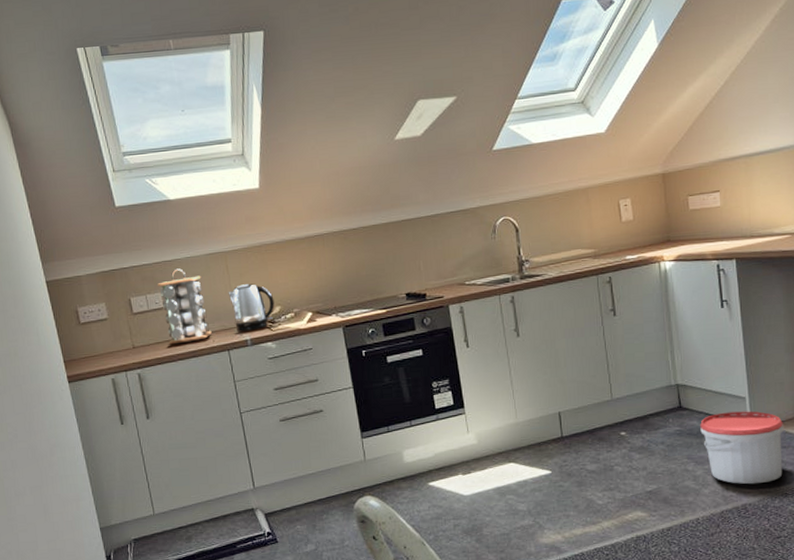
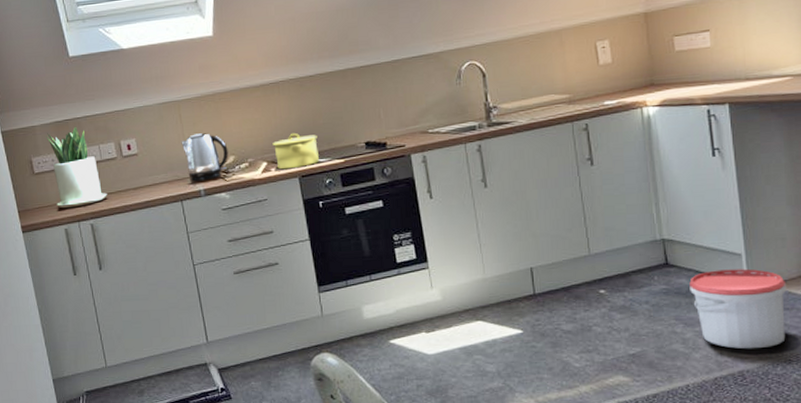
planter: none [92,276,155,358] -> present [46,126,107,209]
spice rack: present [156,268,212,345] -> none [109,118,165,195]
cooking pot: none [317,285,362,320] -> present [272,133,319,170]

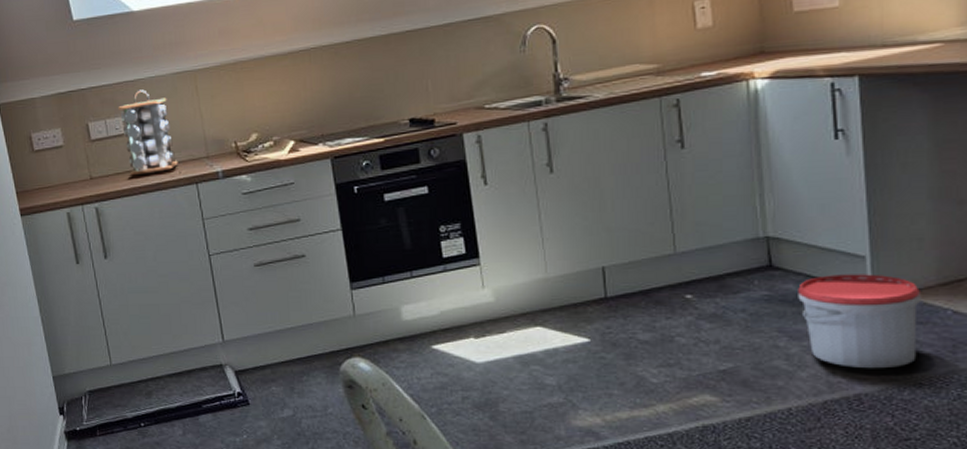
planter: present [46,126,107,209] -> none [47,98,114,190]
spice rack: none [109,118,165,195] -> present [117,89,178,176]
kettle: present [181,133,229,183] -> none [197,107,251,164]
cooking pot: present [272,133,319,170] -> none [301,108,355,149]

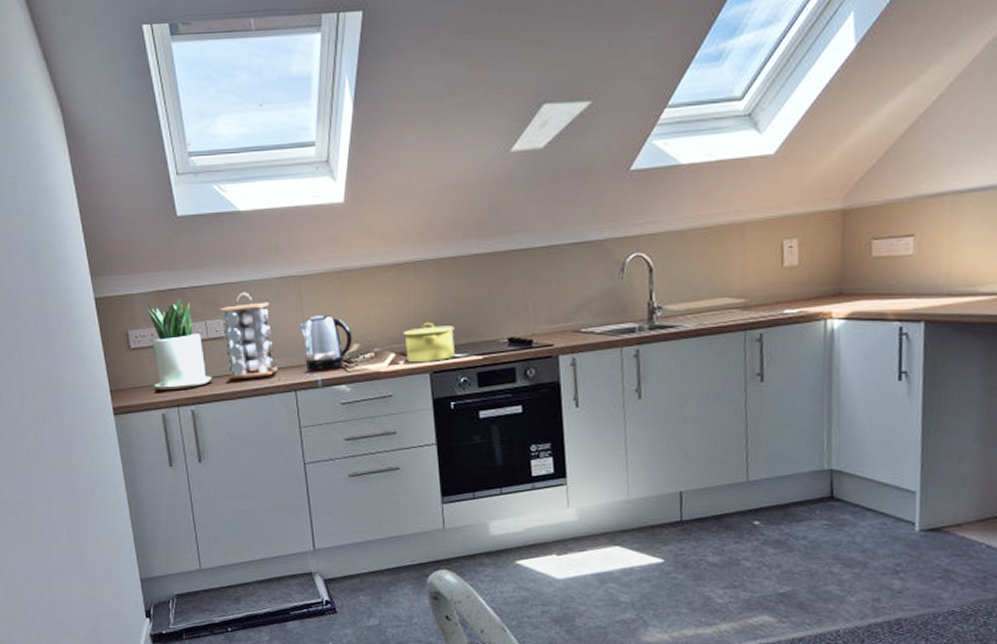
planter: none [47,98,114,190] -> present [146,297,212,391]
kettle: none [197,107,251,164] -> present [299,315,352,372]
cooking pot: none [301,108,355,149] -> present [403,323,455,363]
bucket: present [798,274,922,369] -> none [853,507,961,596]

